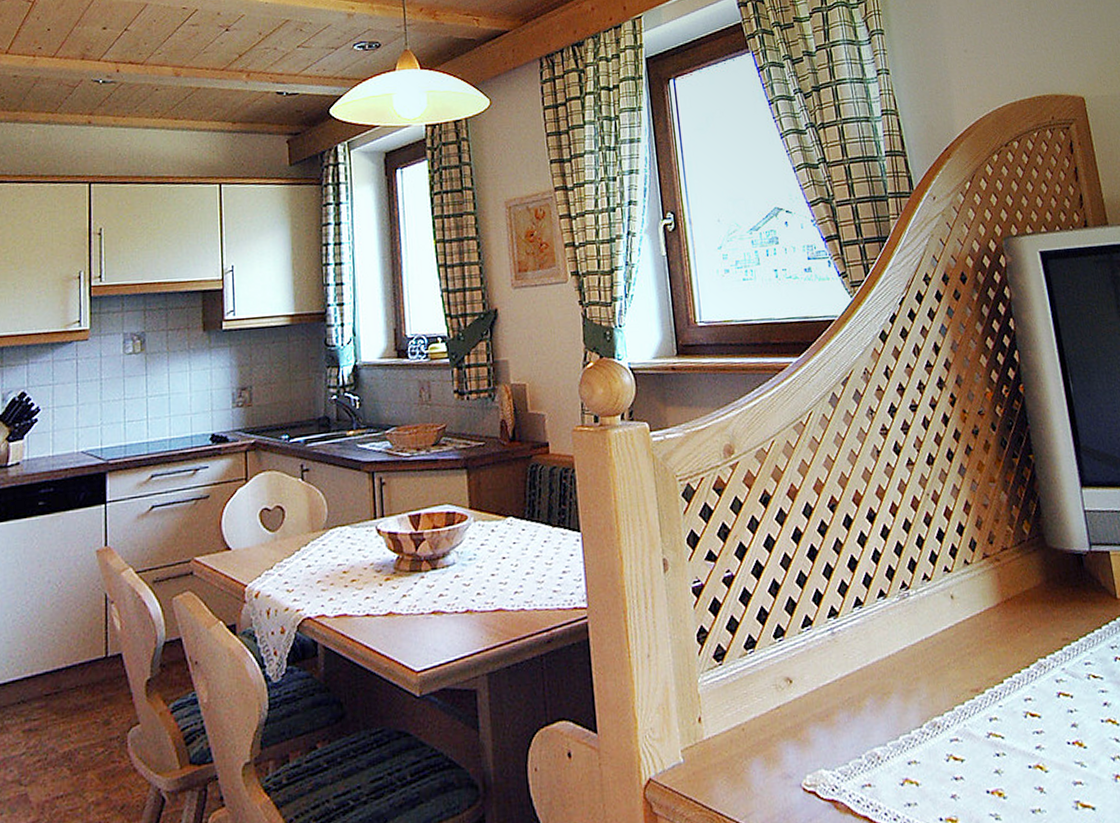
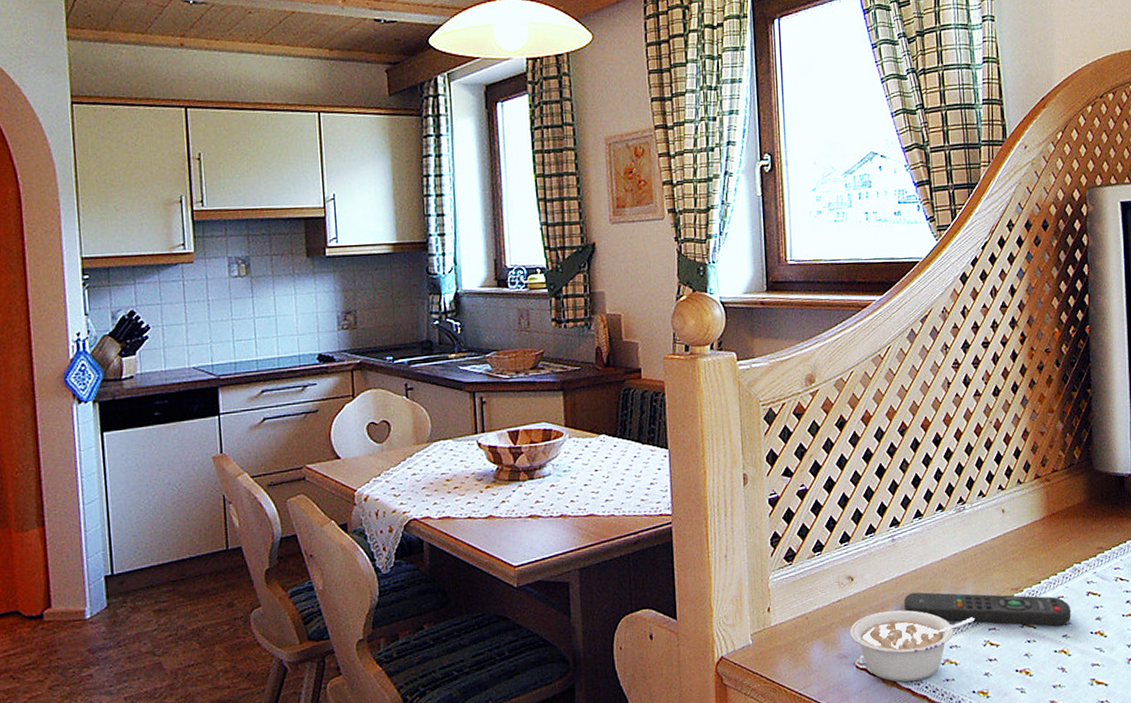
legume: none [792,718,933,808] -> present [850,610,974,682]
remote control: none [851,695,1043,735] -> present [904,592,1072,626]

